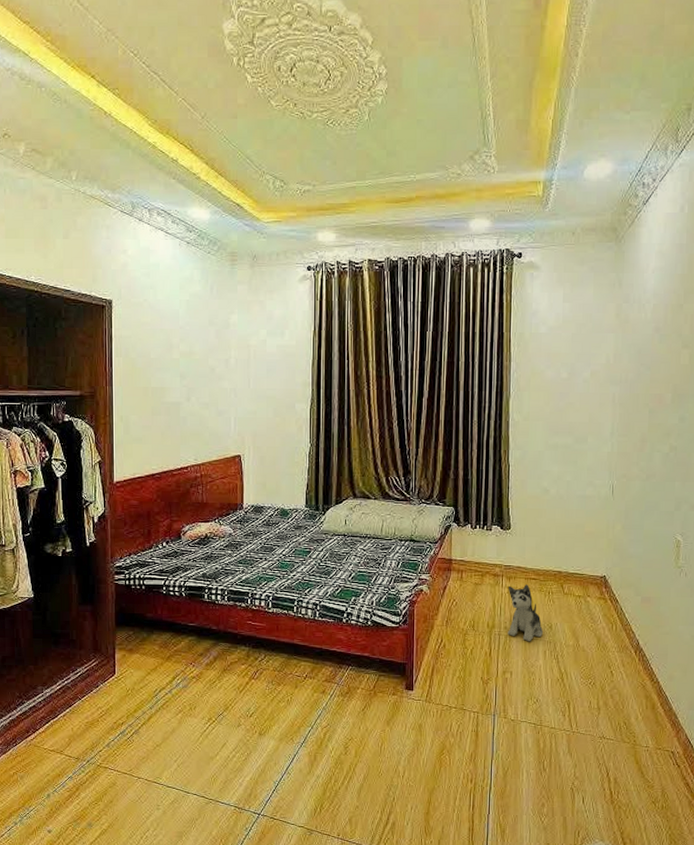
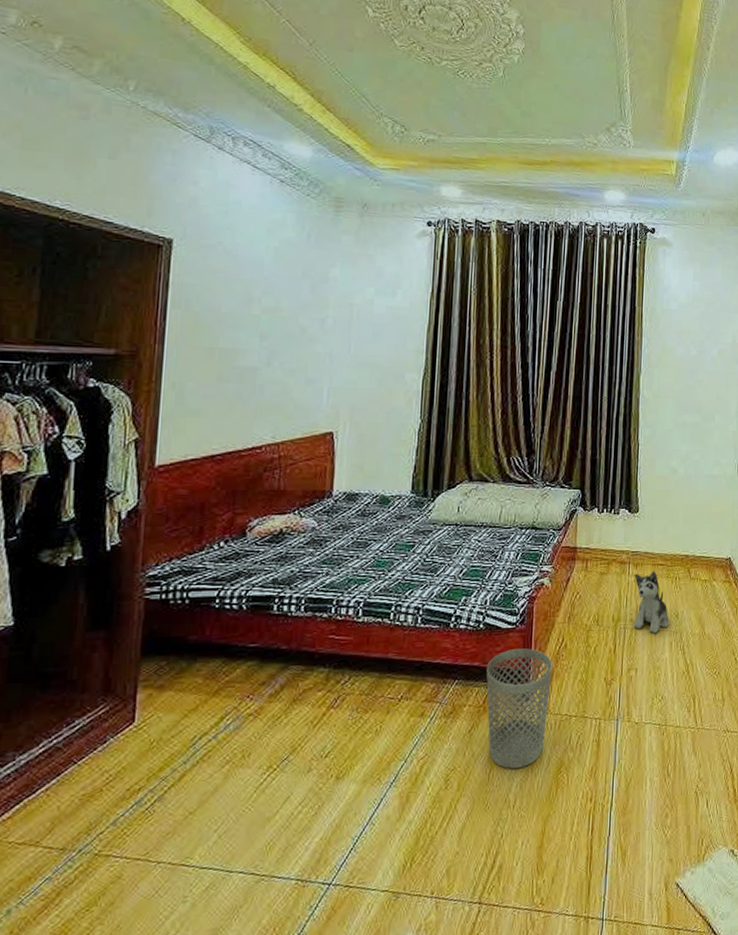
wastebasket: none [375,645,433,746] -> present [486,648,552,769]

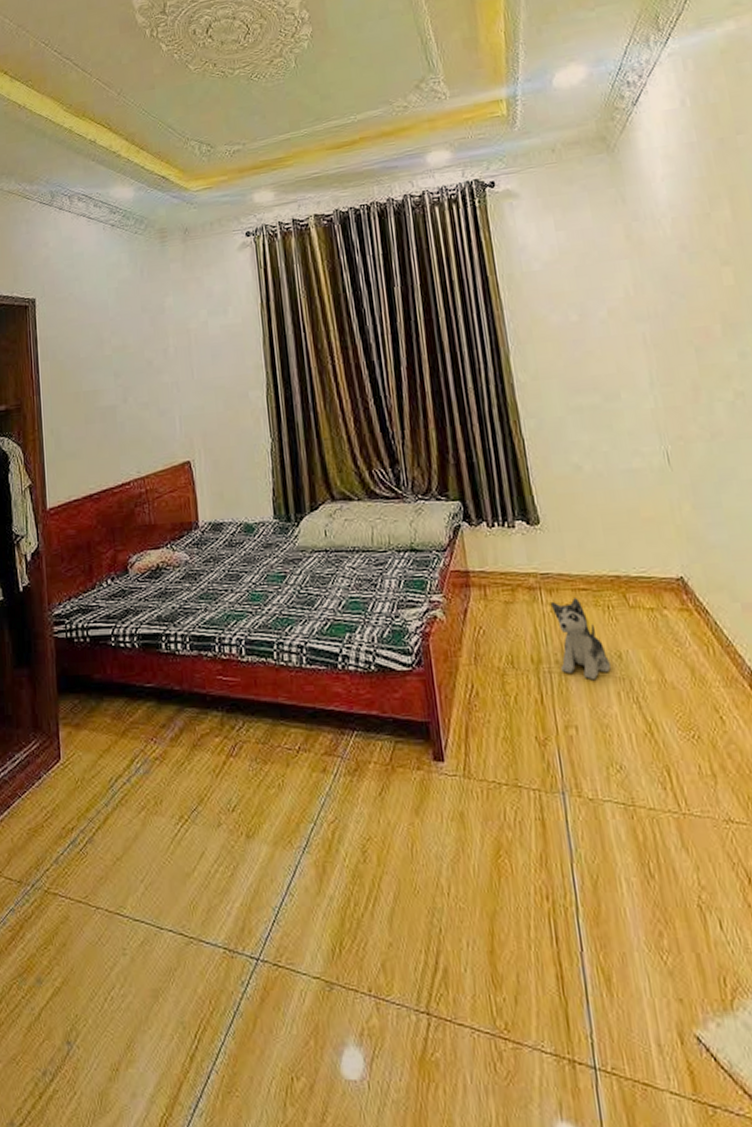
wastebasket: present [486,648,552,769] -> none [387,695,473,846]

